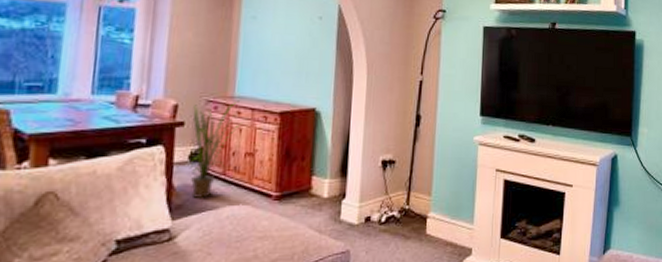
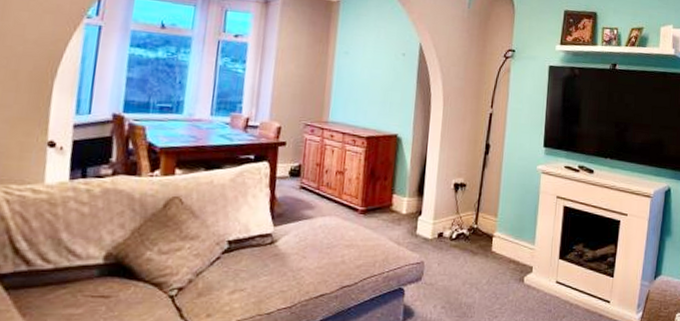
house plant: present [189,100,244,199] -> none [289,125,336,210]

